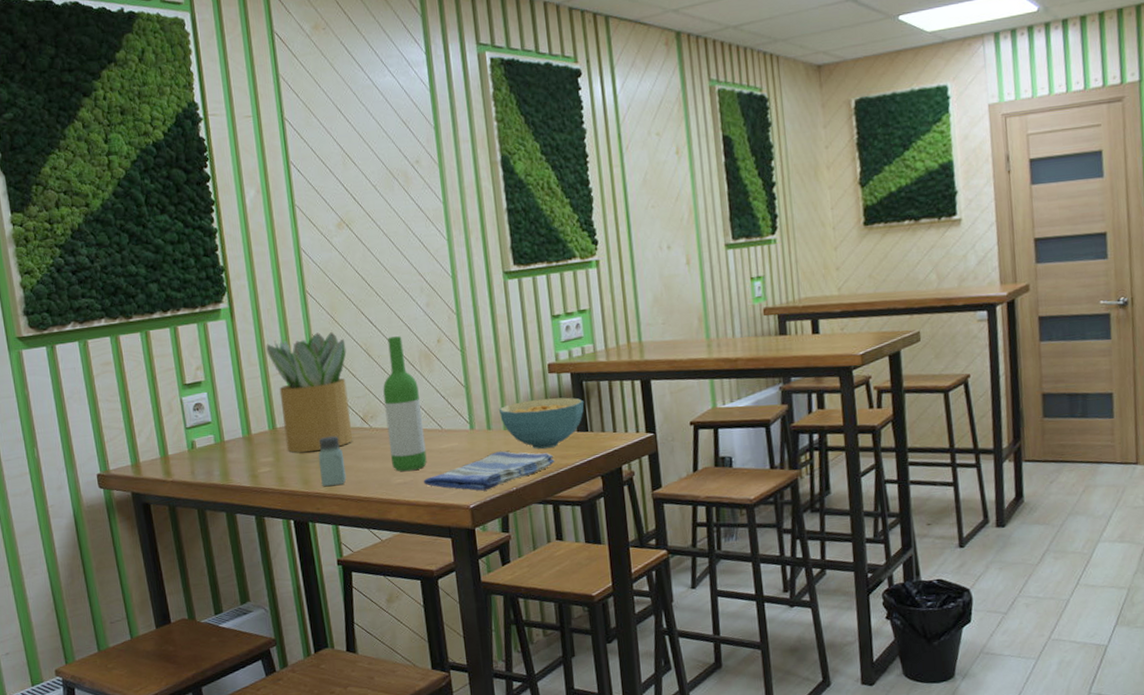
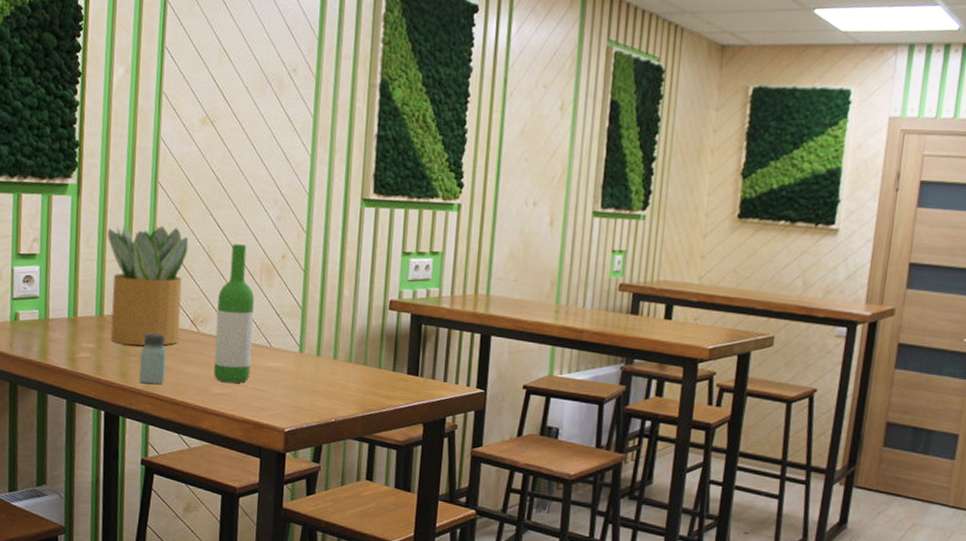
dish towel: present [423,451,555,491] -> none [242,379,379,417]
cereal bowl: present [498,397,584,449] -> none [331,333,420,386]

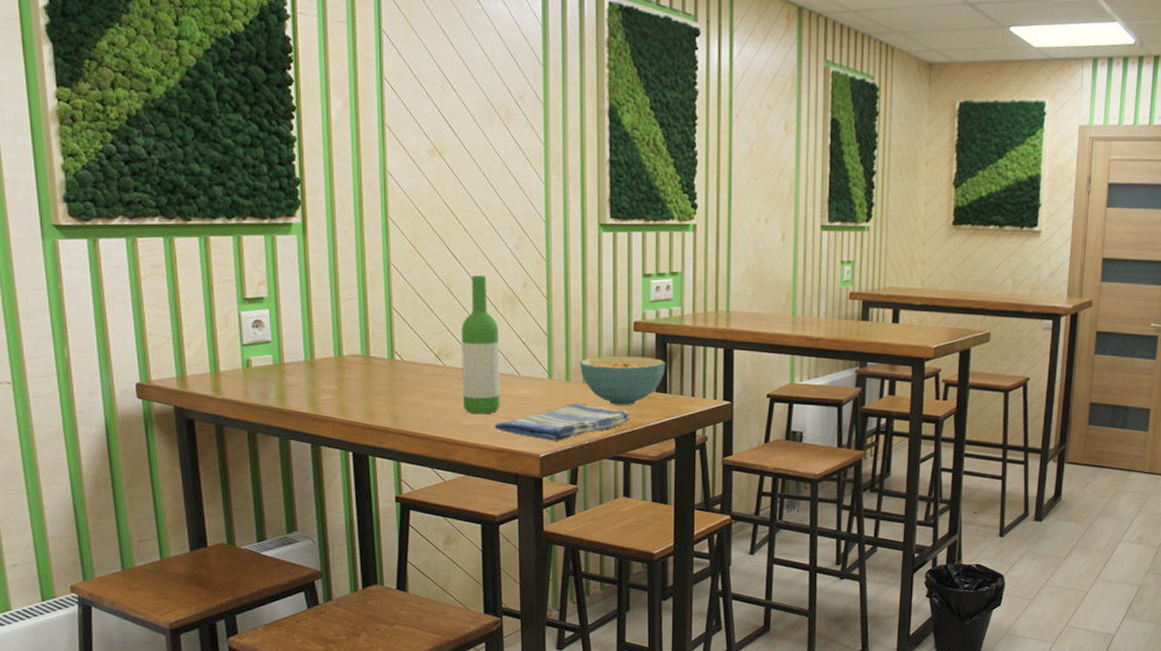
potted plant: present [107,226,189,345] -> none [339,261,426,383]
saltshaker: present [139,333,167,384] -> none [385,371,414,421]
dish towel: none [242,379,379,417] -> present [494,404,630,441]
cereal bowl: none [331,333,420,386] -> present [579,355,666,405]

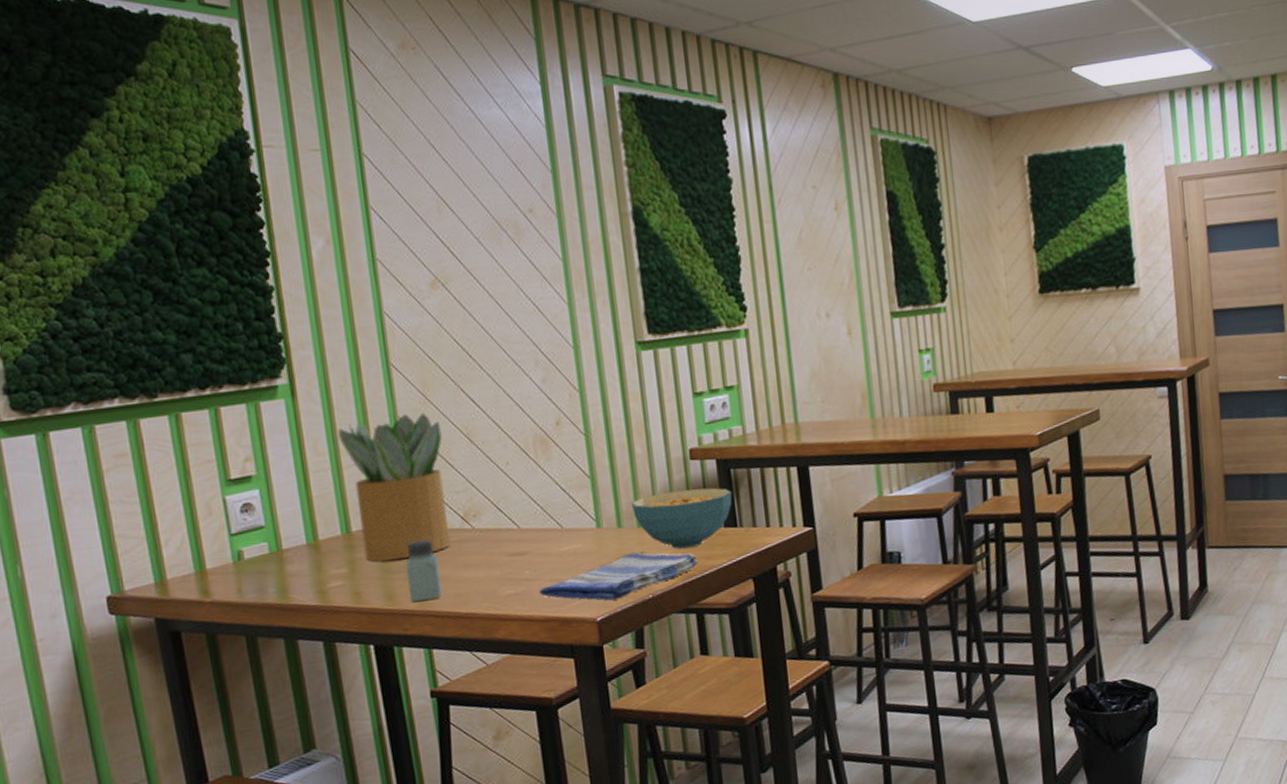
potted plant: none [339,261,426,383] -> present [338,412,451,562]
saltshaker: none [385,371,414,421] -> present [406,540,442,603]
wine bottle: present [461,275,500,414] -> none [488,418,544,581]

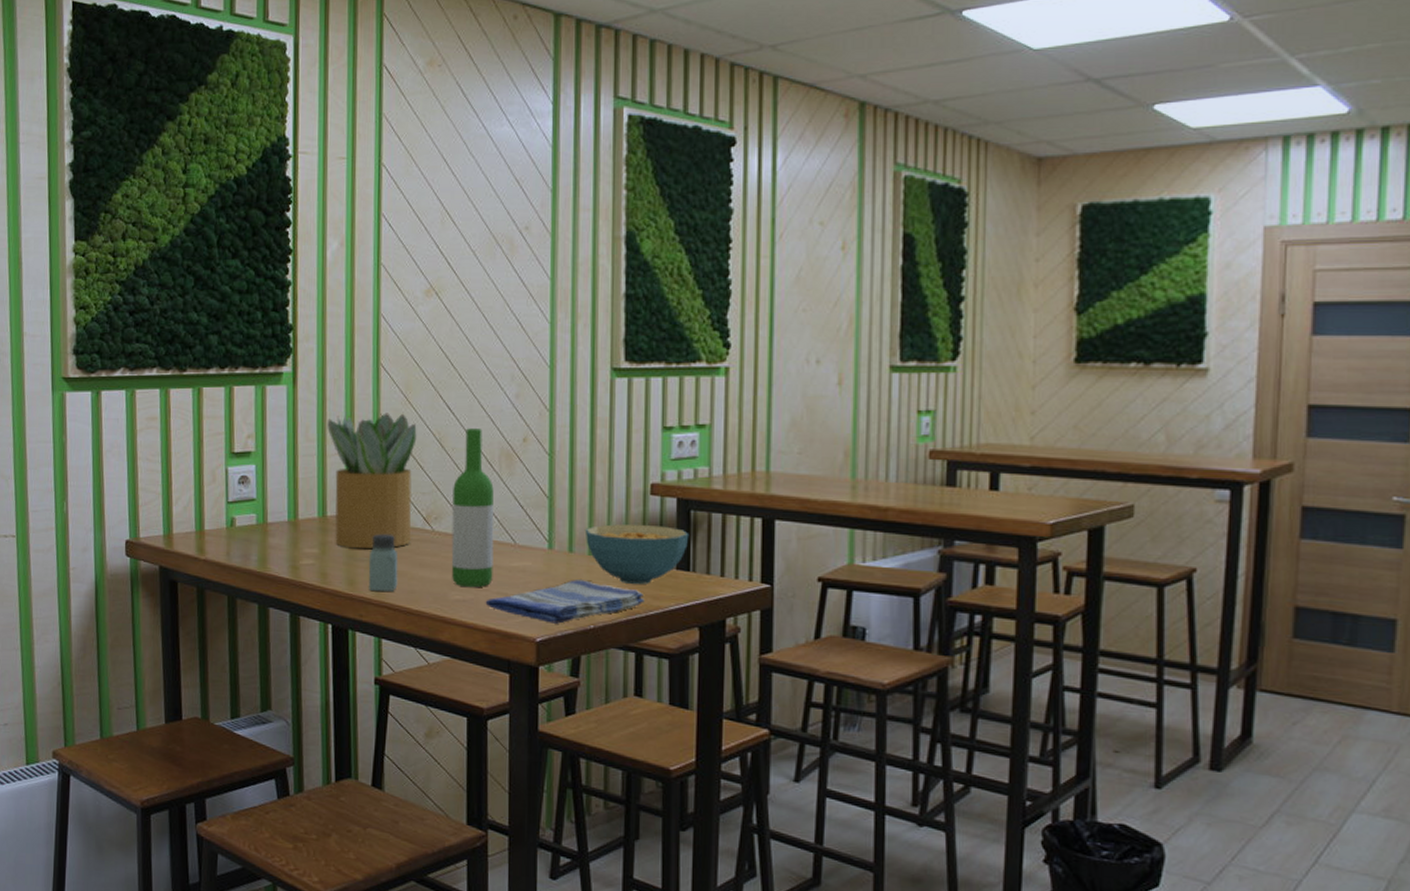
wine bottle: none [488,418,544,581] -> present [451,428,494,588]

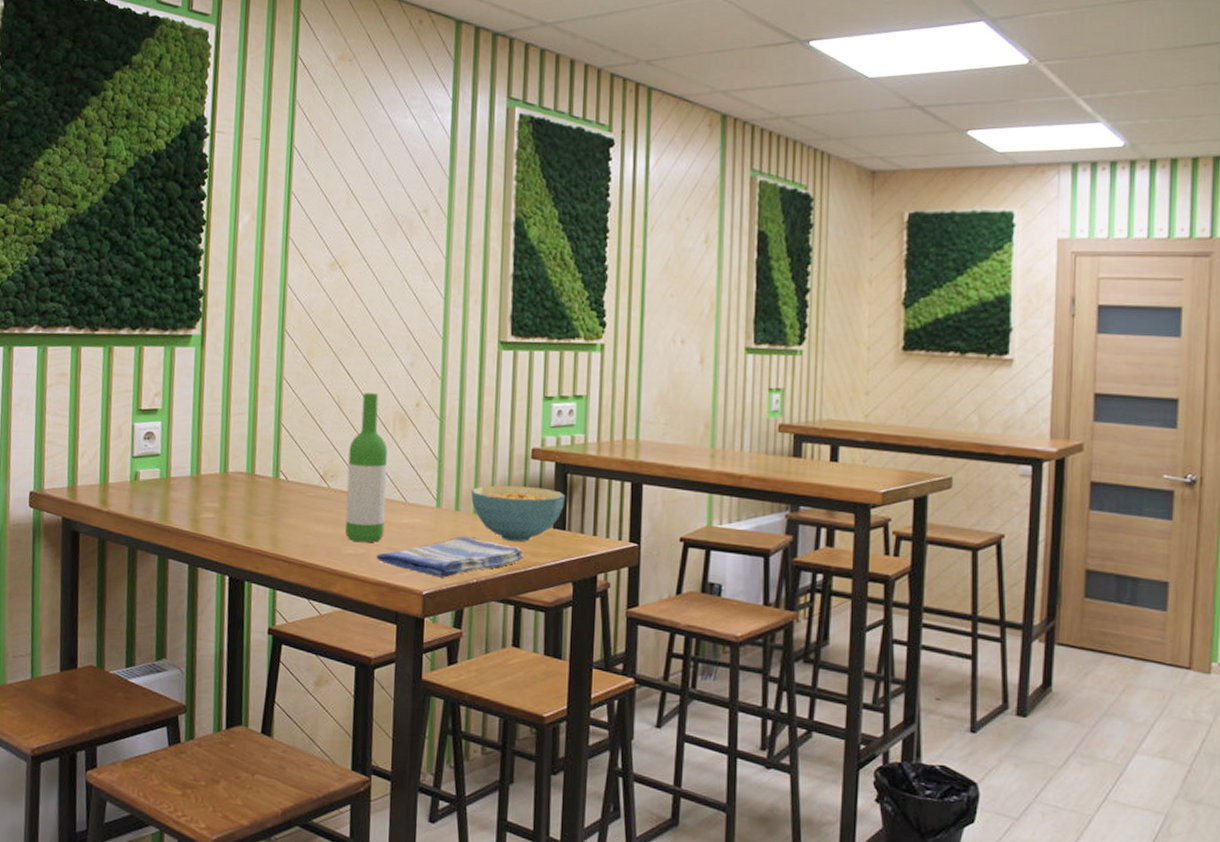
potted plant: present [327,413,417,548] -> none [232,376,317,504]
saltshaker: present [368,534,398,592] -> none [266,490,295,546]

